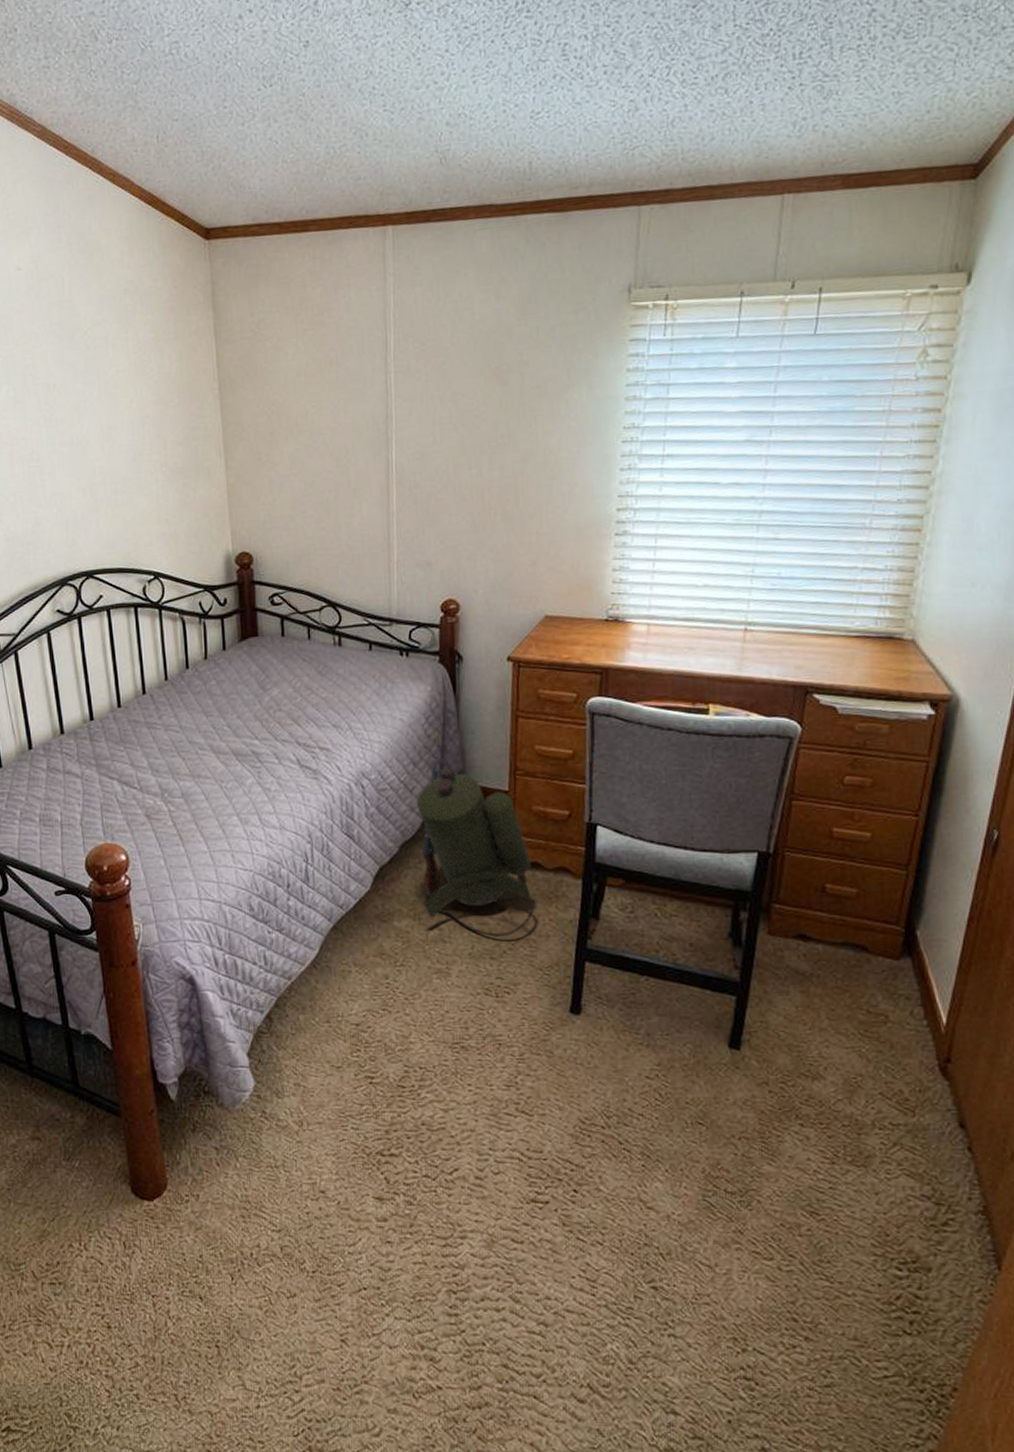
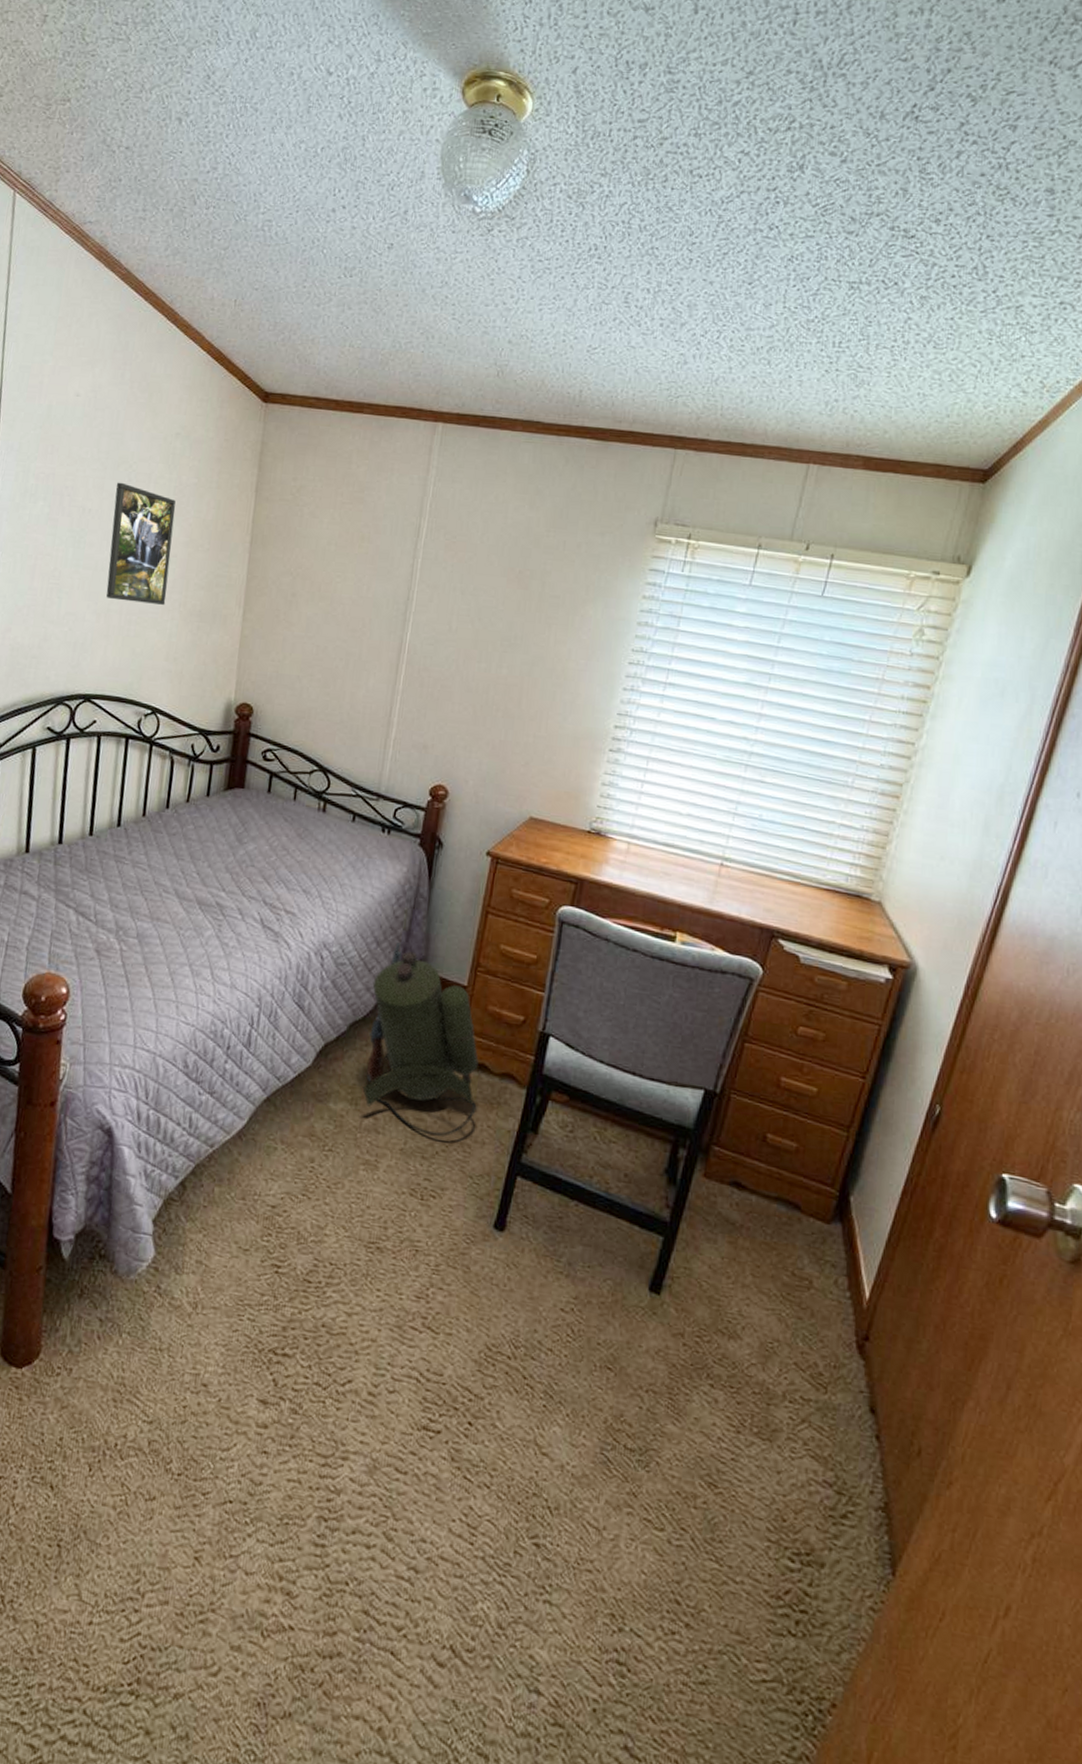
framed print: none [75,351,147,472] -> present [106,482,176,605]

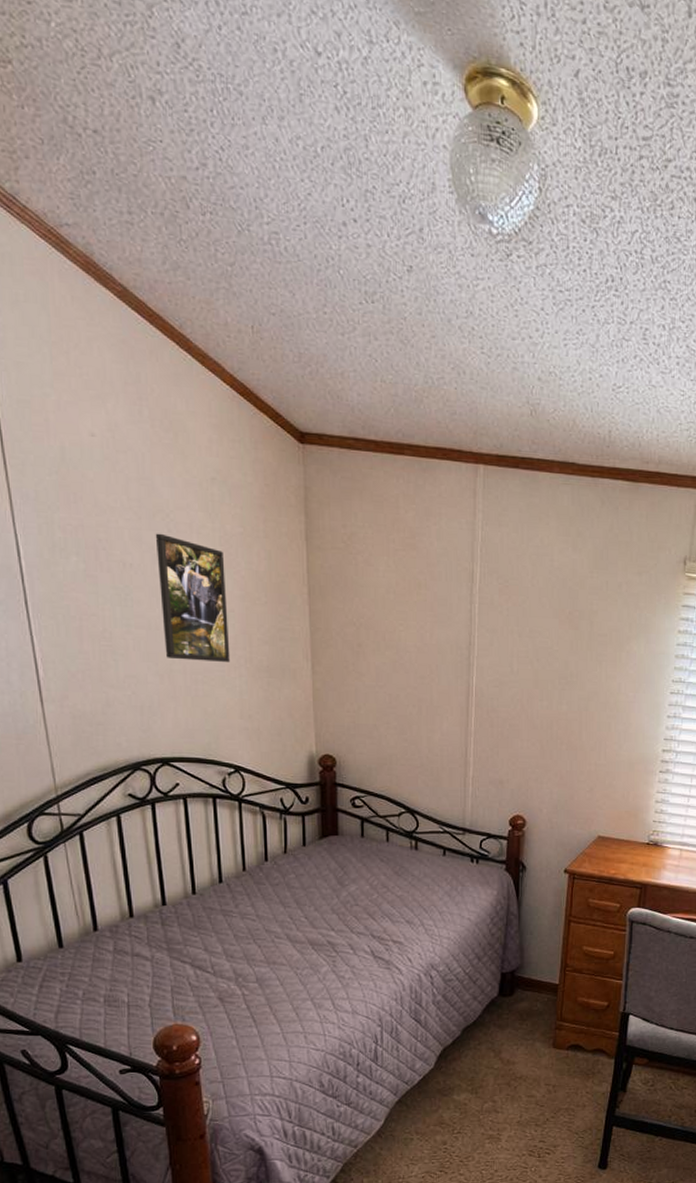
backpack: present [362,942,479,1137] -> none [478,956,576,1108]

